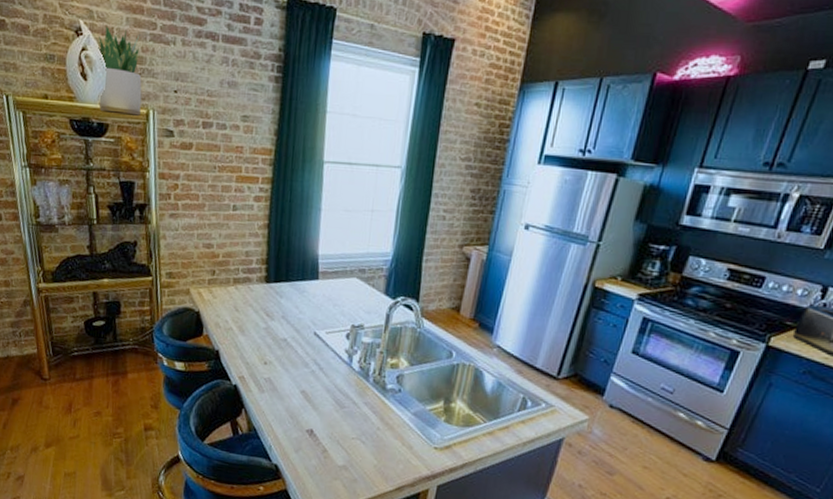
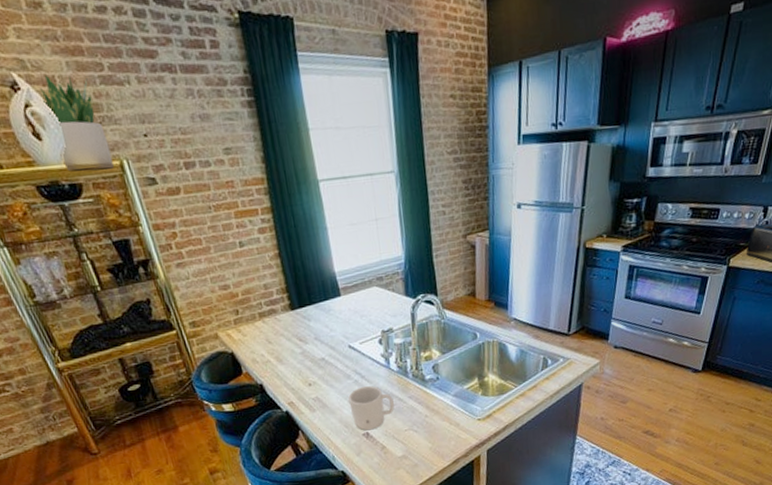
mug: none [300,379,347,429] -> present [348,386,395,431]

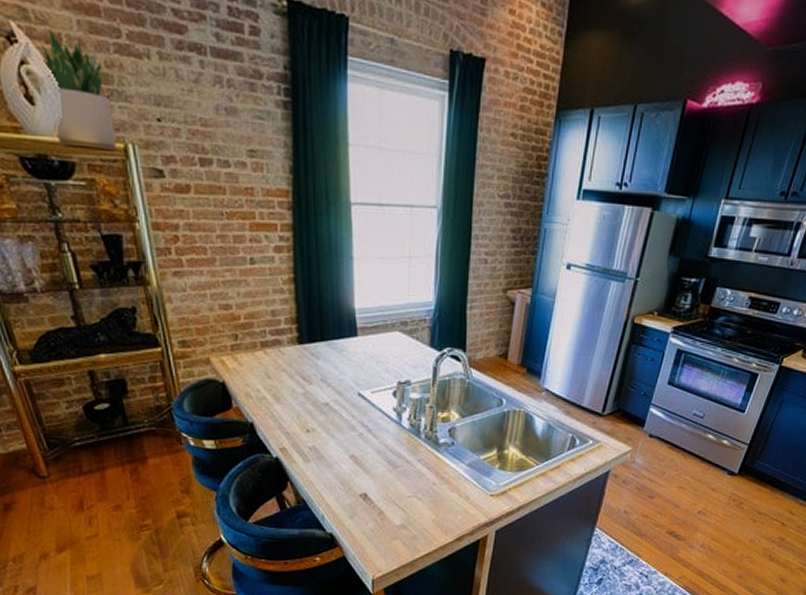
mug: present [348,386,395,431] -> none [349,442,400,491]

